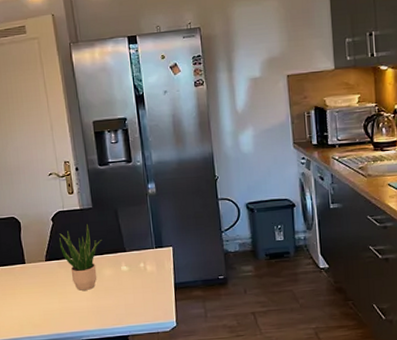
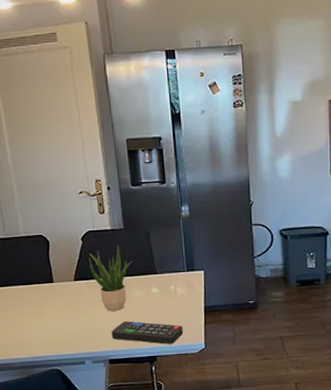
remote control: none [82,300,155,323] -> present [111,321,184,344]

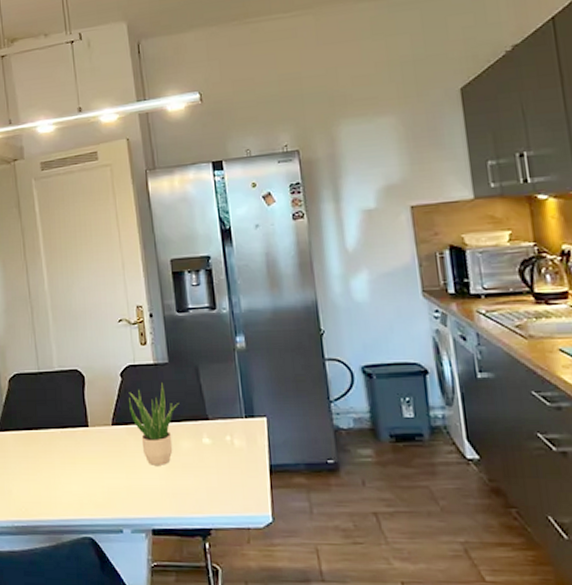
remote control: present [111,321,184,344] -> none [154,479,244,514]

